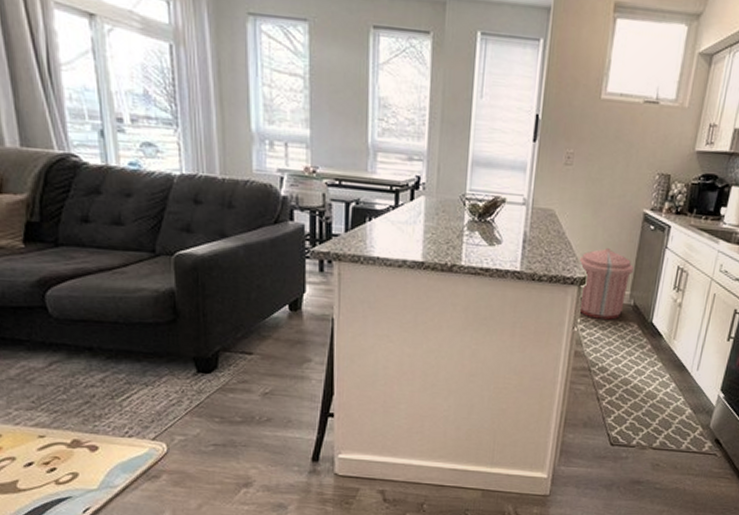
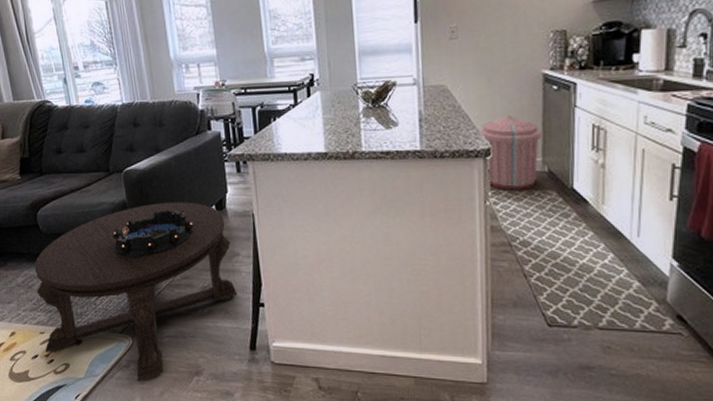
coffee table: none [36,295,304,494] -> present [34,202,238,382]
decorative bowl: none [152,304,260,357] -> present [112,209,194,259]

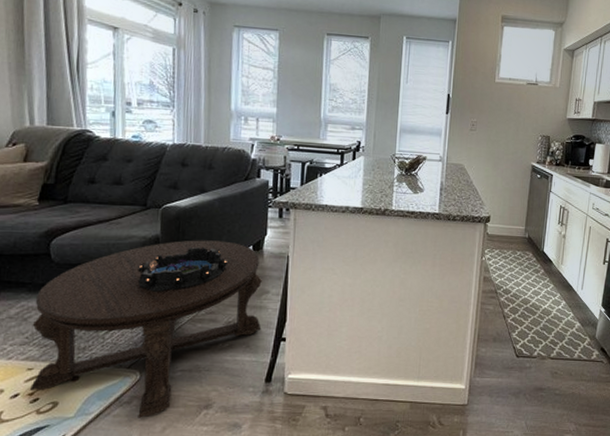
trash can: present [479,116,541,190] -> none [483,193,526,250]

